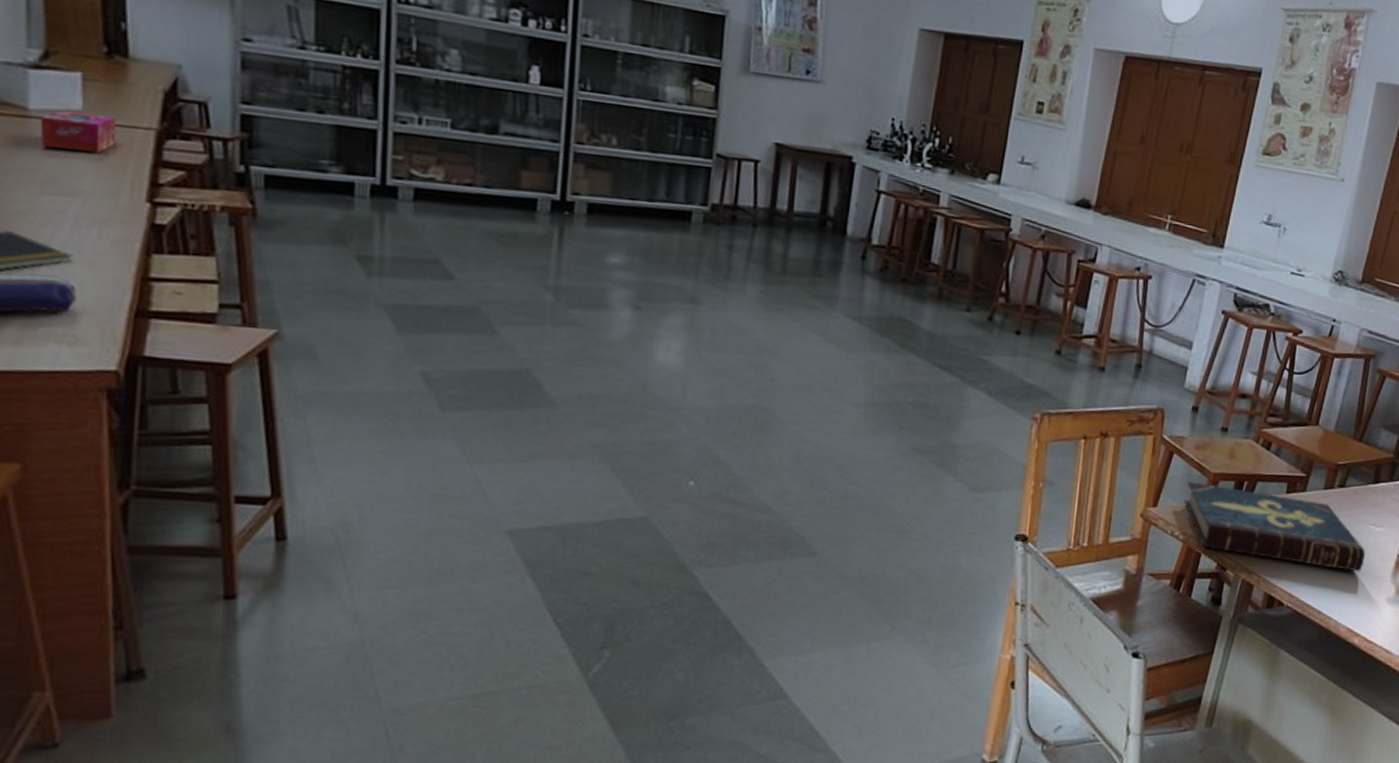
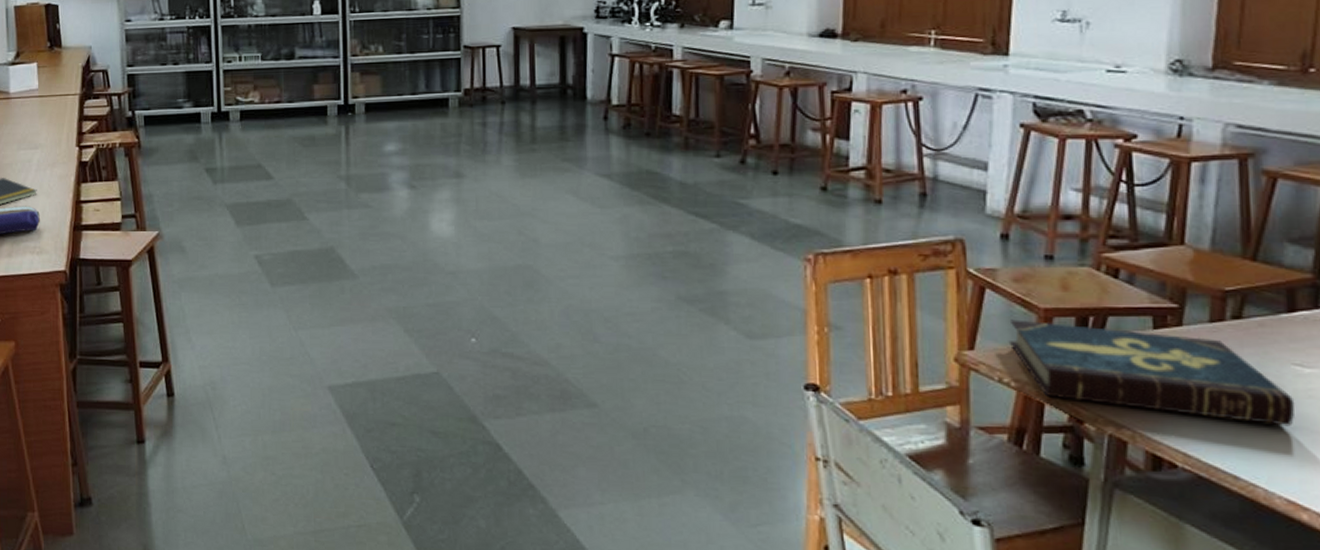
tissue box: present [40,111,117,153] -> none [16,90,57,117]

